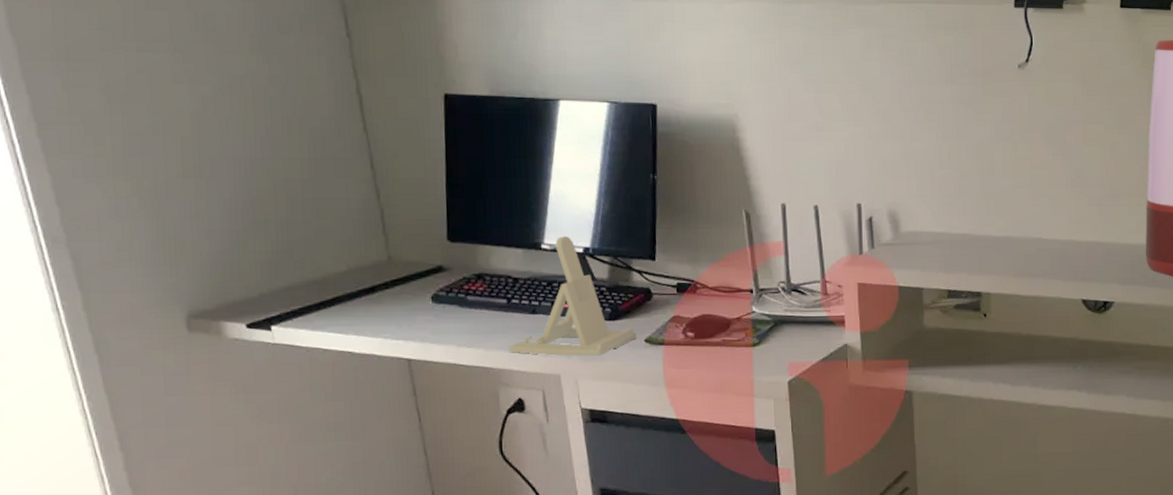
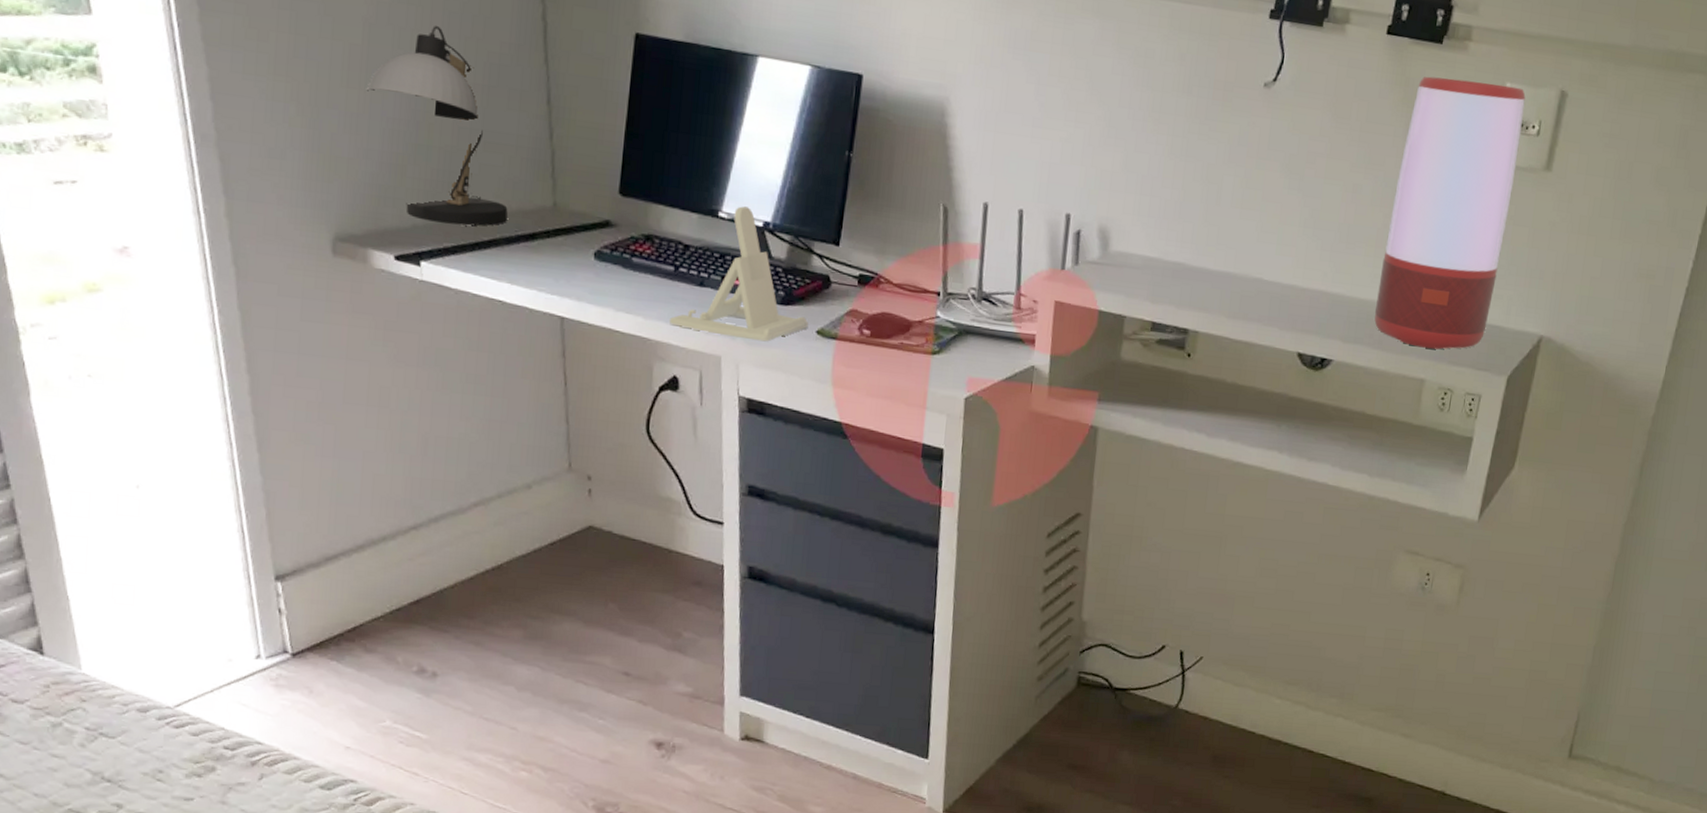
desk lamp: none [201,110,347,289] -> present [366,25,508,226]

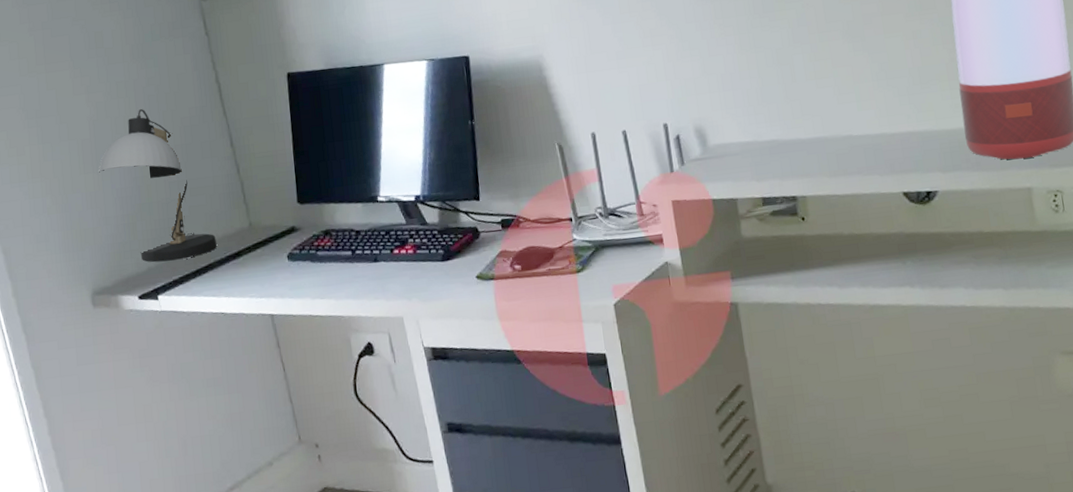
phone stand: present [670,206,809,342] -> none [356,187,469,300]

